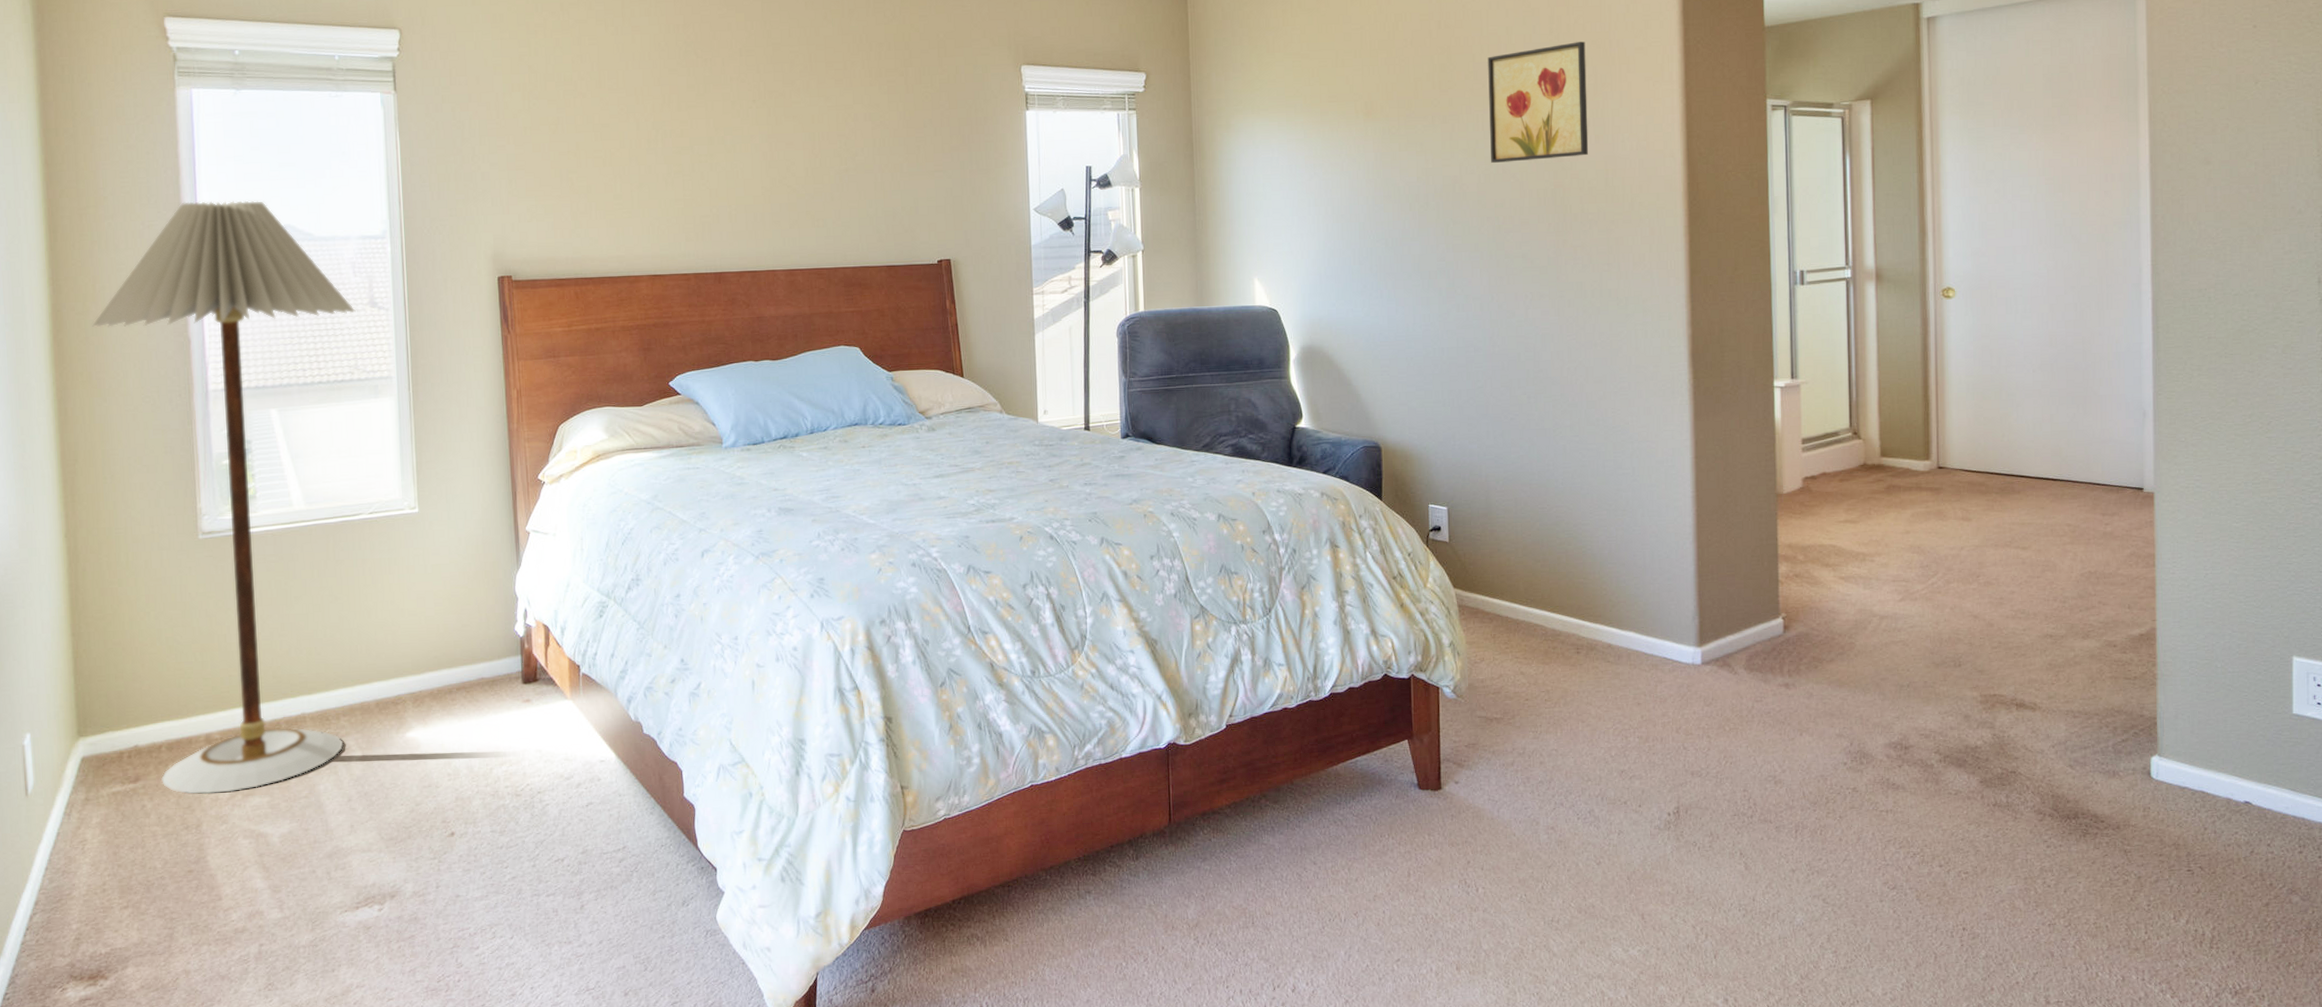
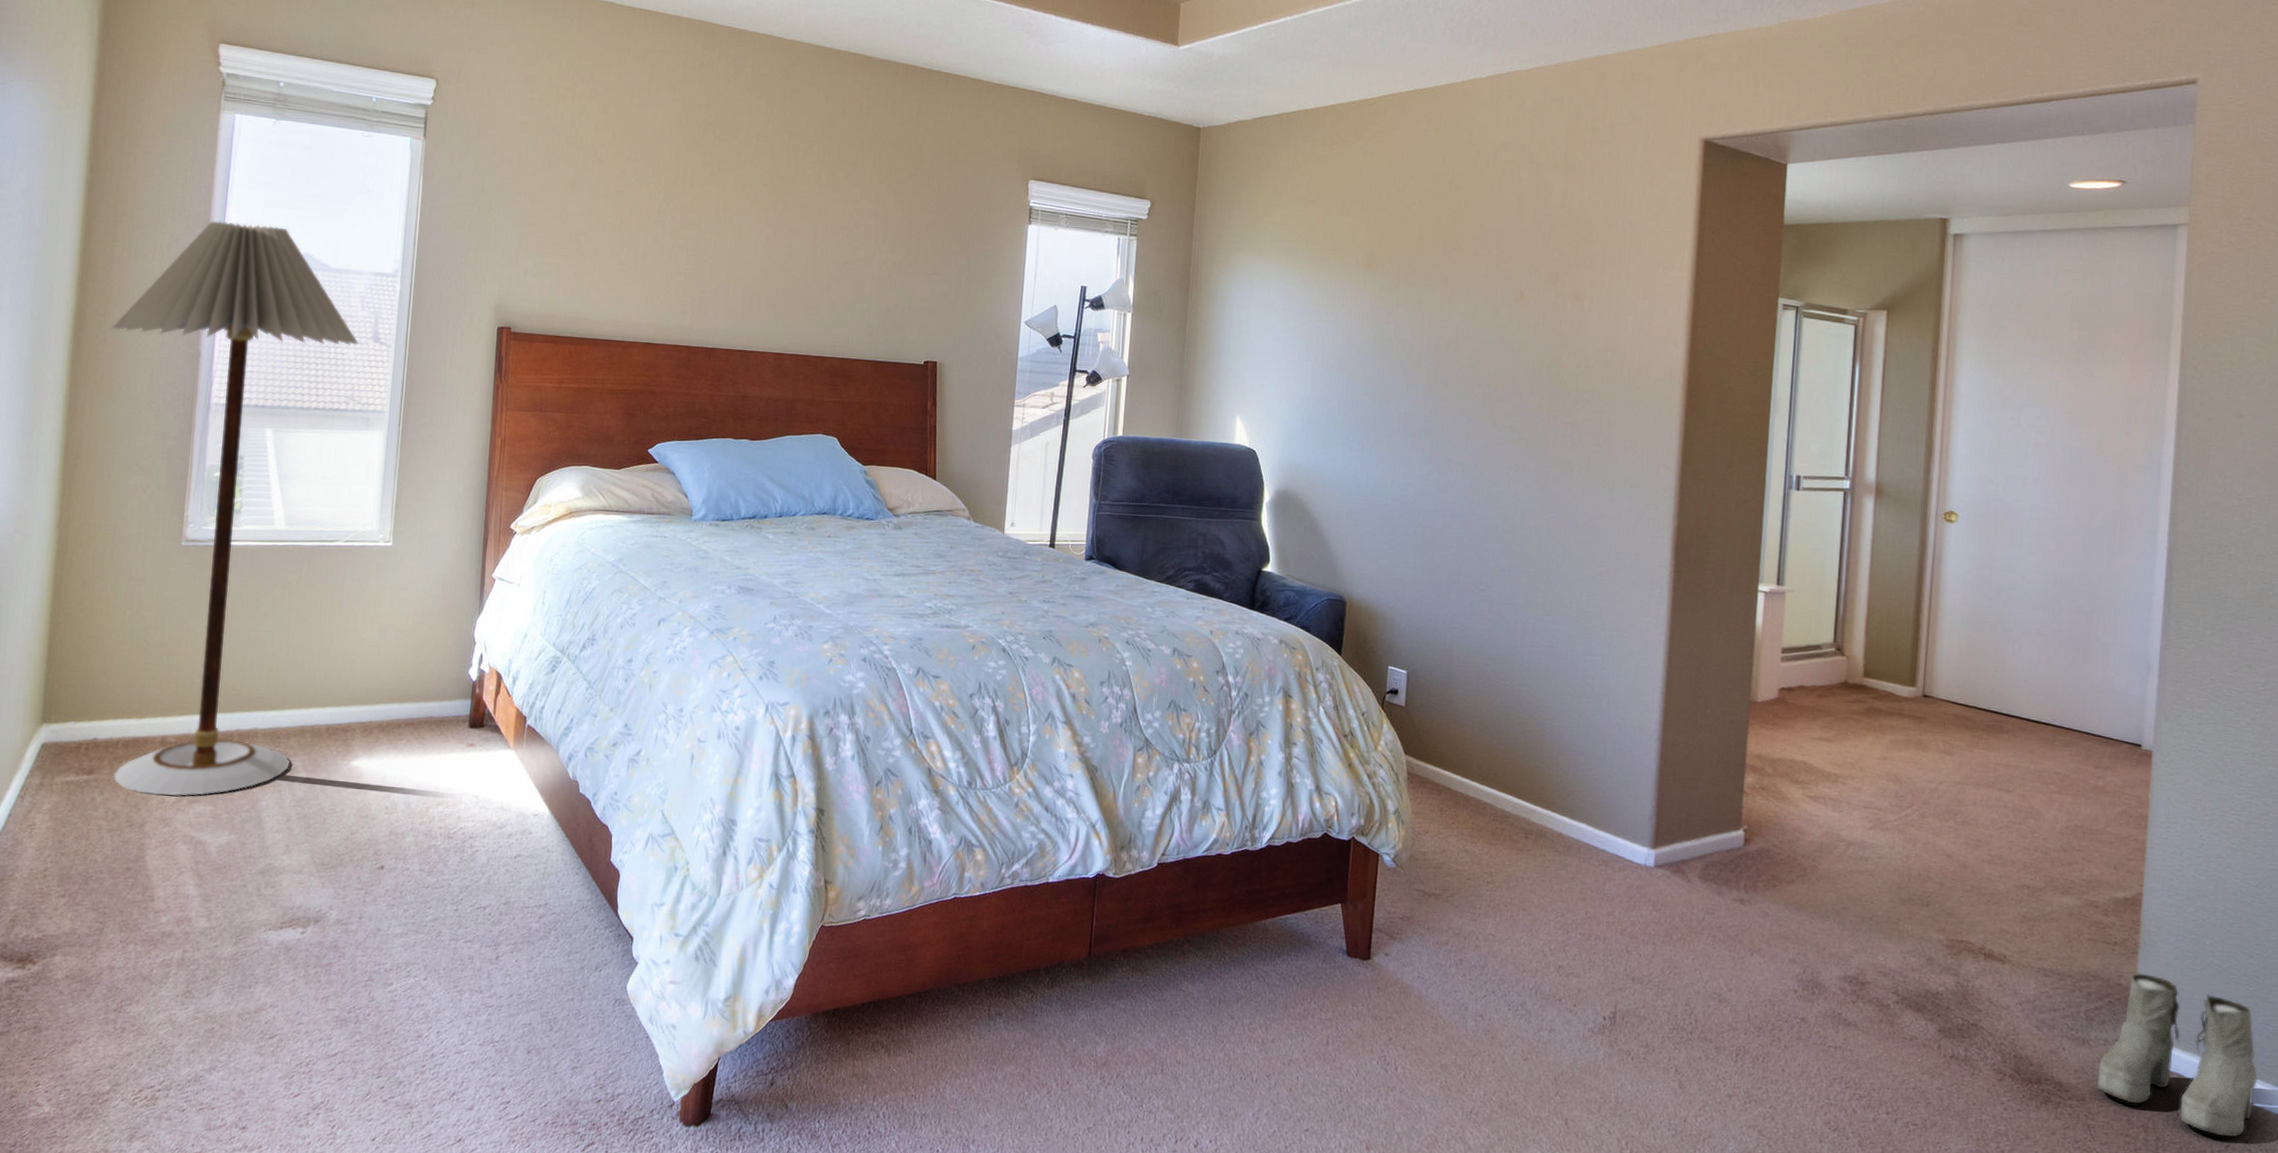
wall art: present [1488,42,1589,163] -> none [1488,218,1597,334]
boots: none [2129,702,2274,844] -> present [2096,972,2258,1138]

